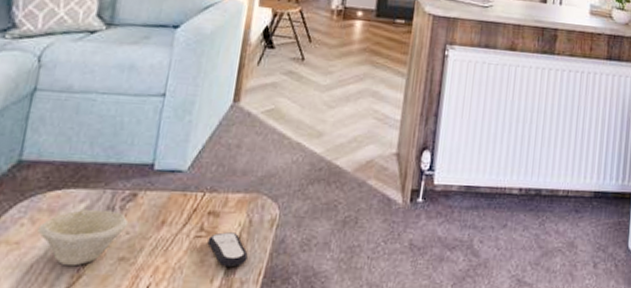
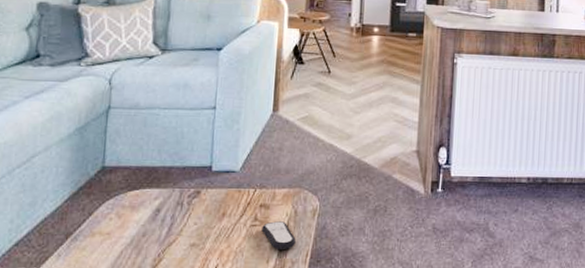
bowl: present [37,209,129,267] -> none [123,205,196,252]

